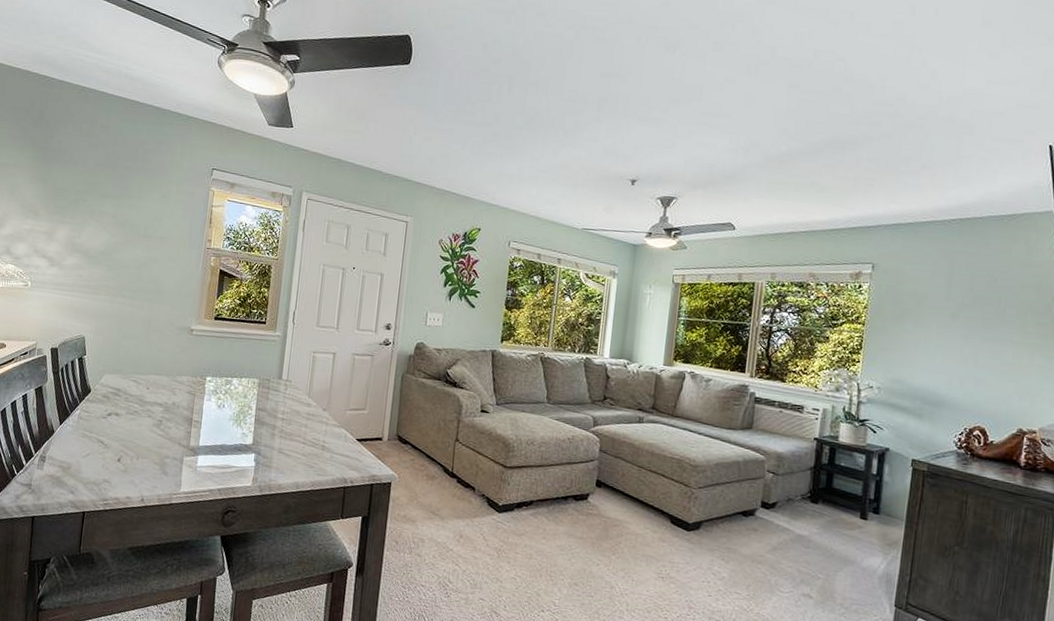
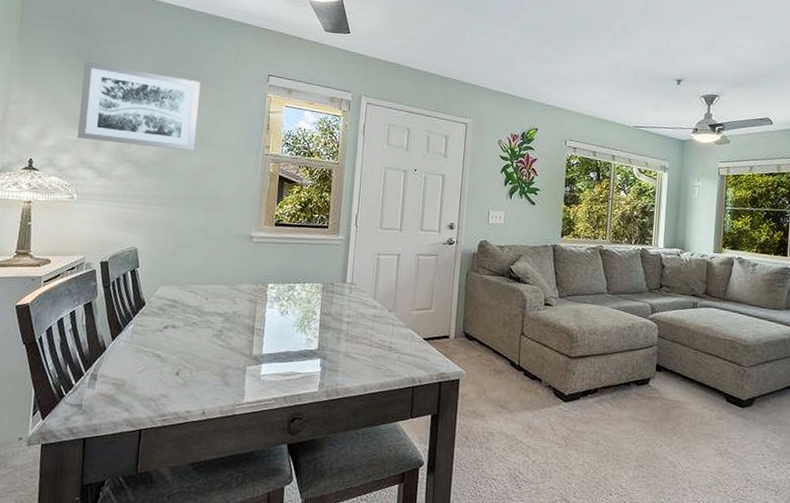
wall art: none [32,152,147,244] -> present [78,61,201,152]

